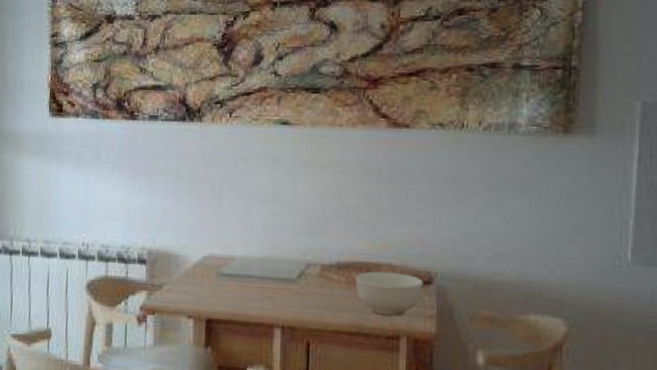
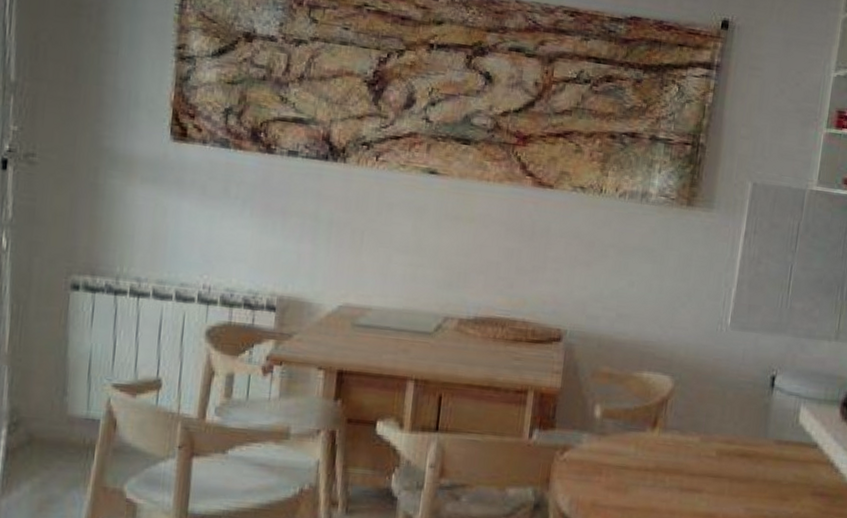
bowl: present [355,271,424,316] -> none [490,327,554,371]

